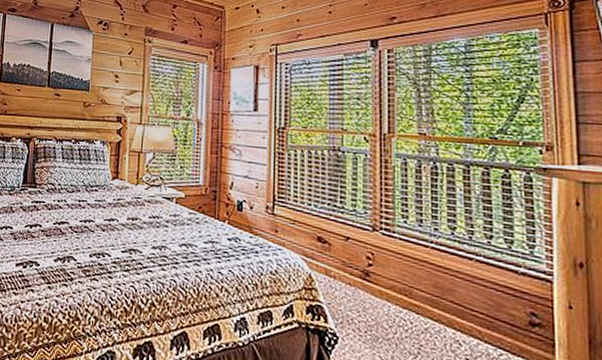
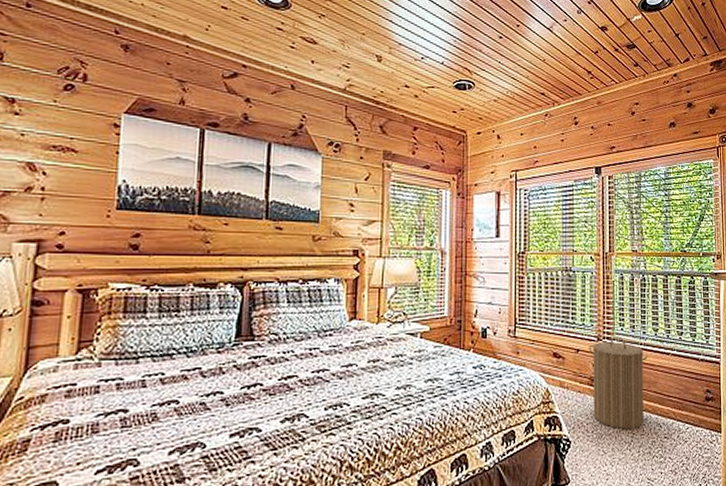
laundry hamper: none [361,229,441,340] -> present [589,336,648,430]

